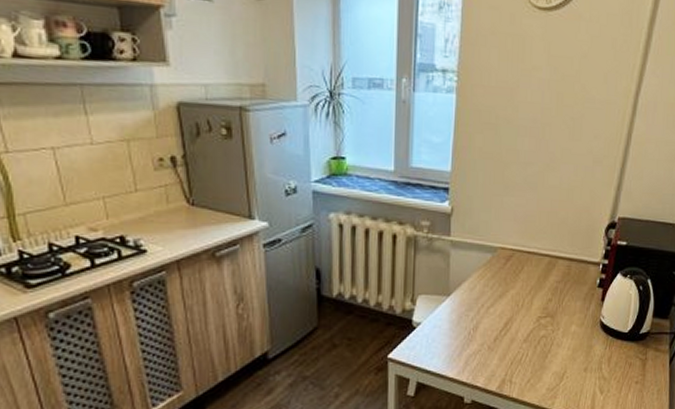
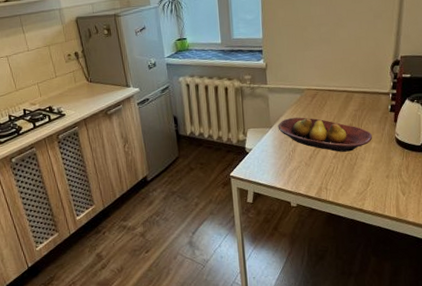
fruit bowl: none [458,285,574,335] -> present [278,117,373,152]

